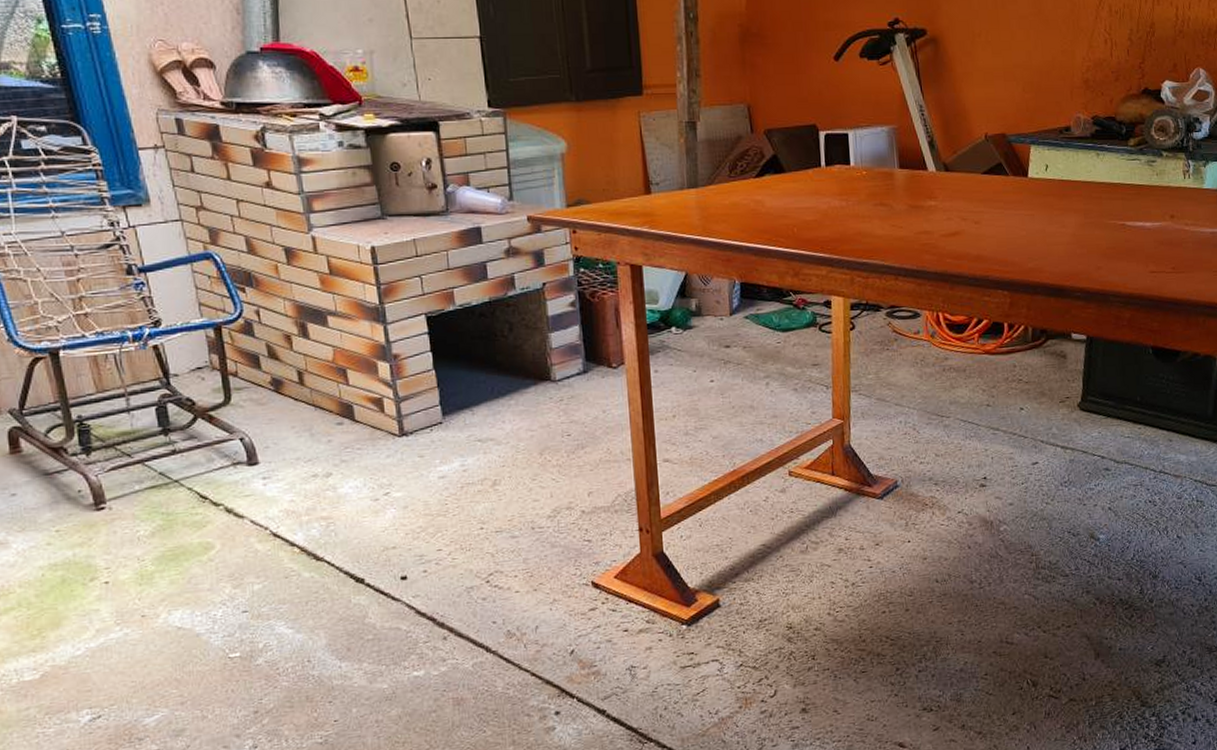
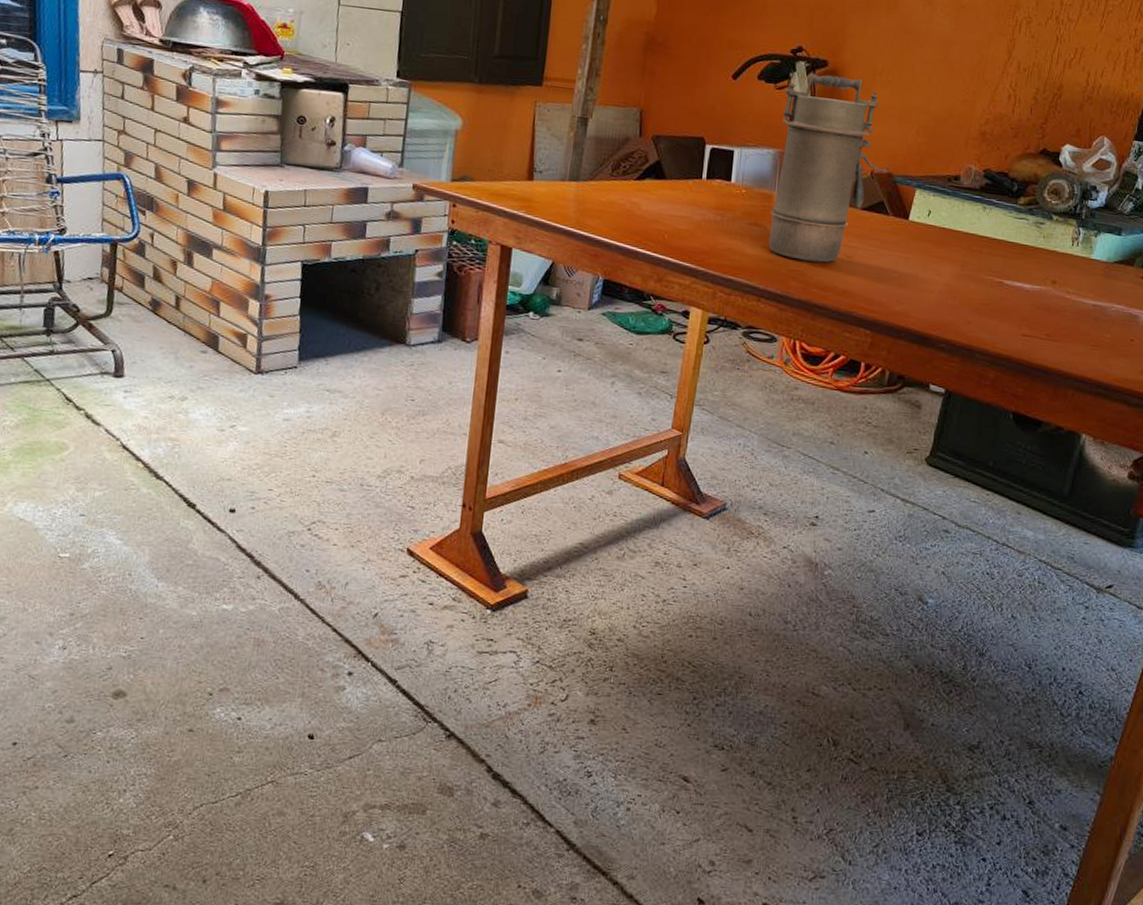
thermos: none [889,43,1003,233] -> present [768,73,890,263]

